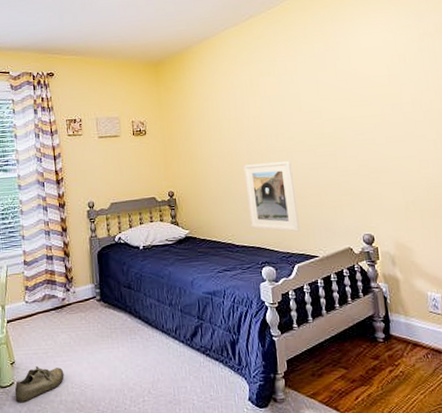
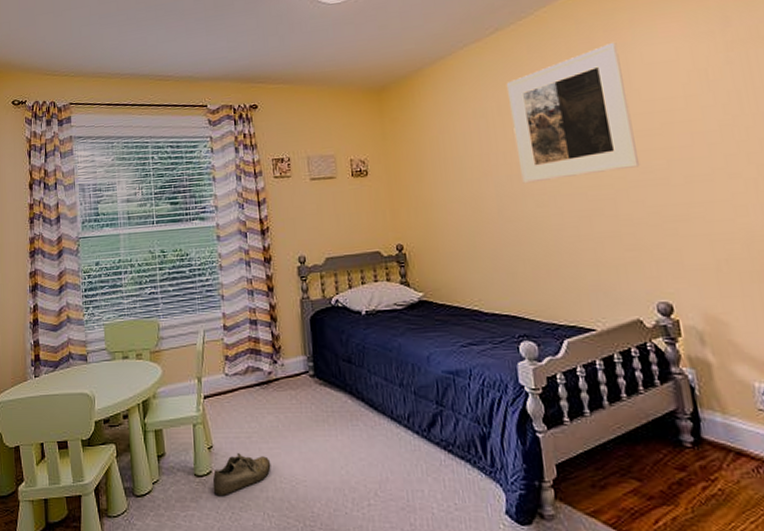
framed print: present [243,161,300,232] -> none [491,207,569,297]
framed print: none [257,30,355,142] -> present [506,42,640,184]

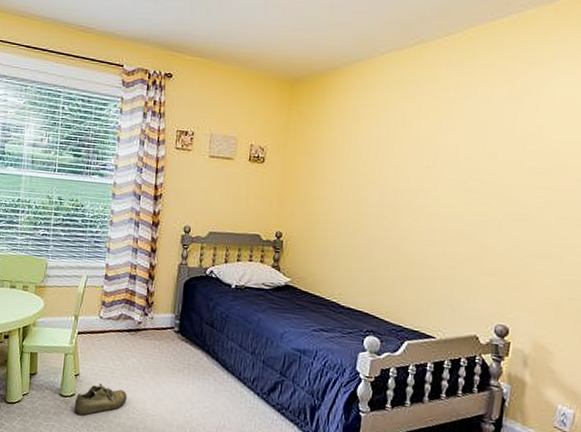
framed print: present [506,42,640,184] -> none [406,75,534,201]

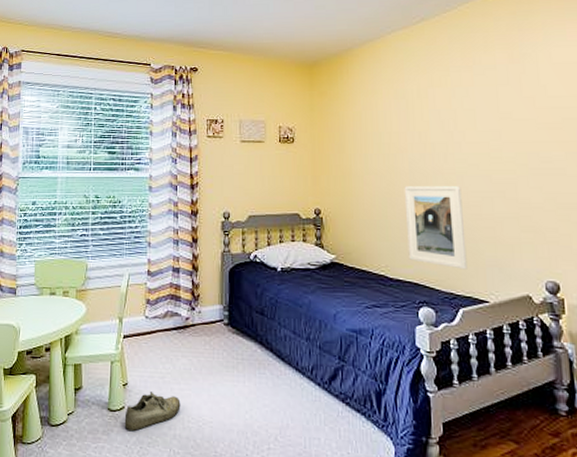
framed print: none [363,218,429,306] -> present [404,186,468,270]

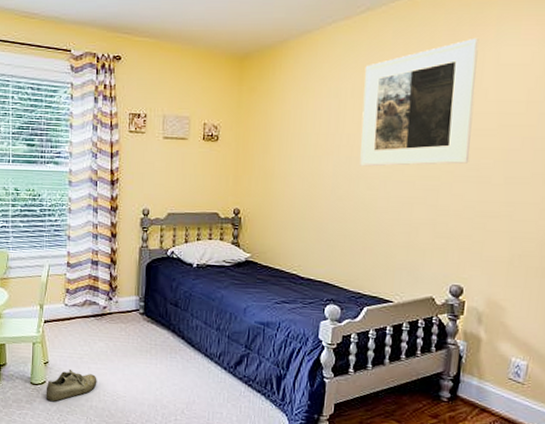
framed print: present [404,186,468,270] -> none [321,189,383,272]
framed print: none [427,40,541,163] -> present [360,37,479,167]

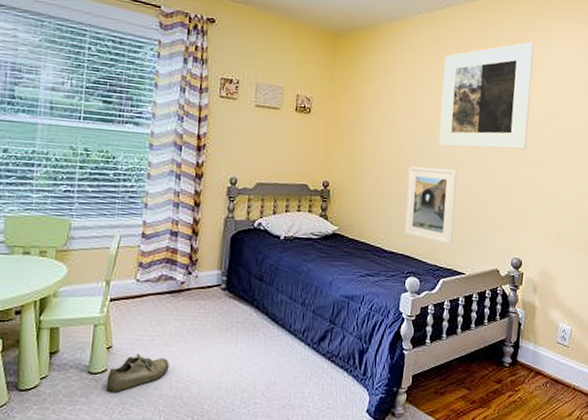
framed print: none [321,189,383,272] -> present [403,166,458,245]

